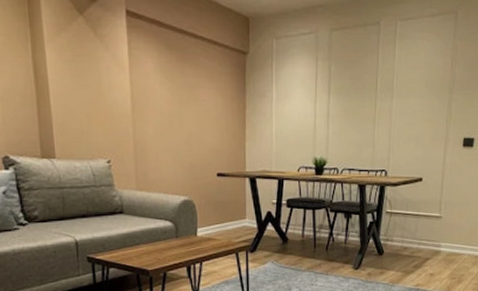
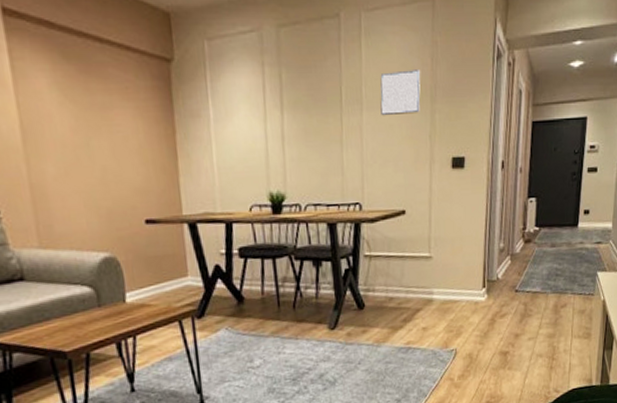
wall art: none [408,67,442,103] -> present [380,70,421,116]

